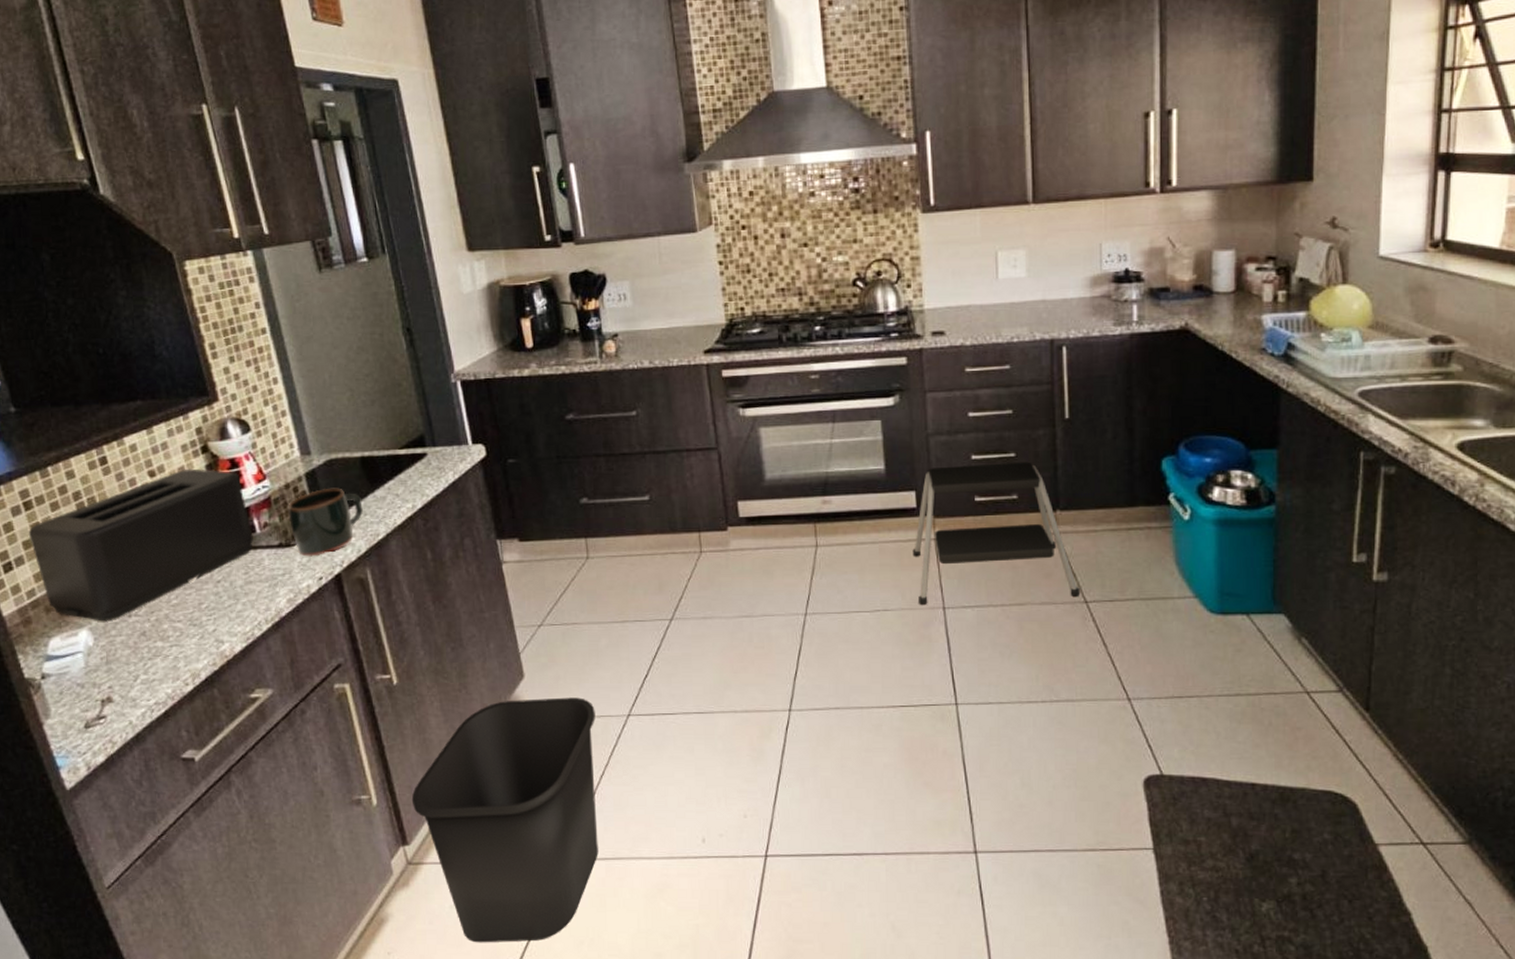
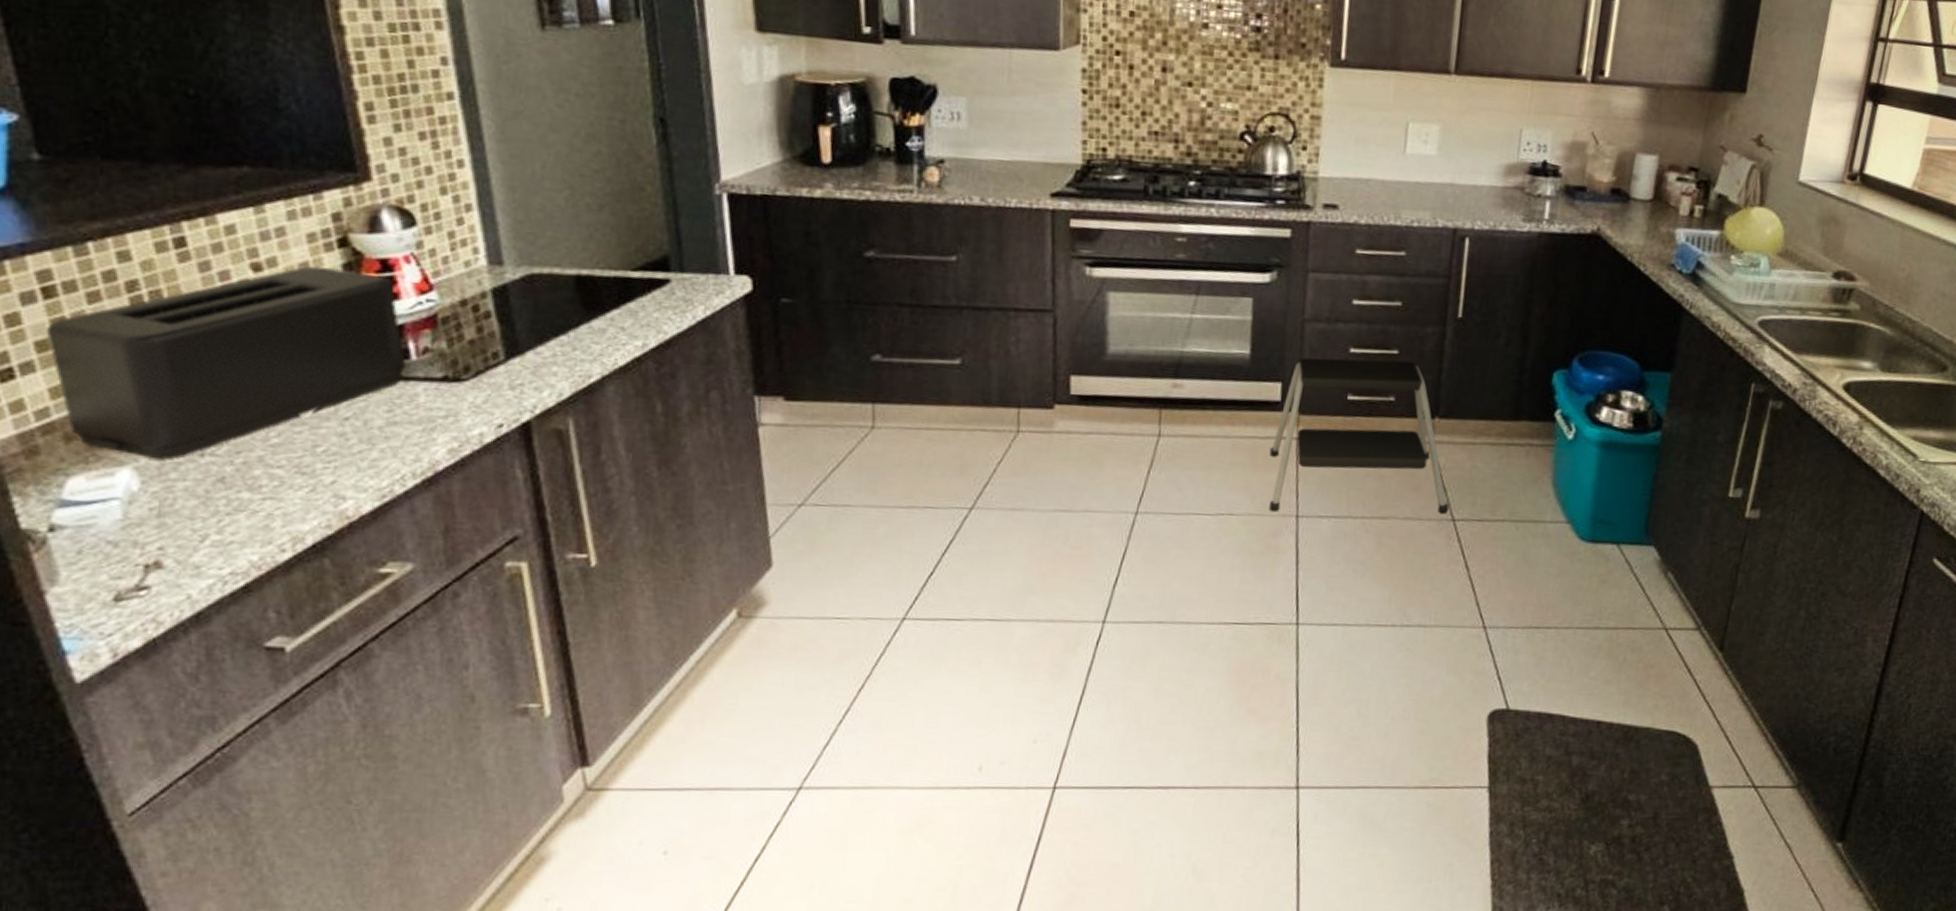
mug: present [288,488,363,557] -> none [461,310,572,397]
waste bin: present [411,697,598,943] -> none [600,593,861,887]

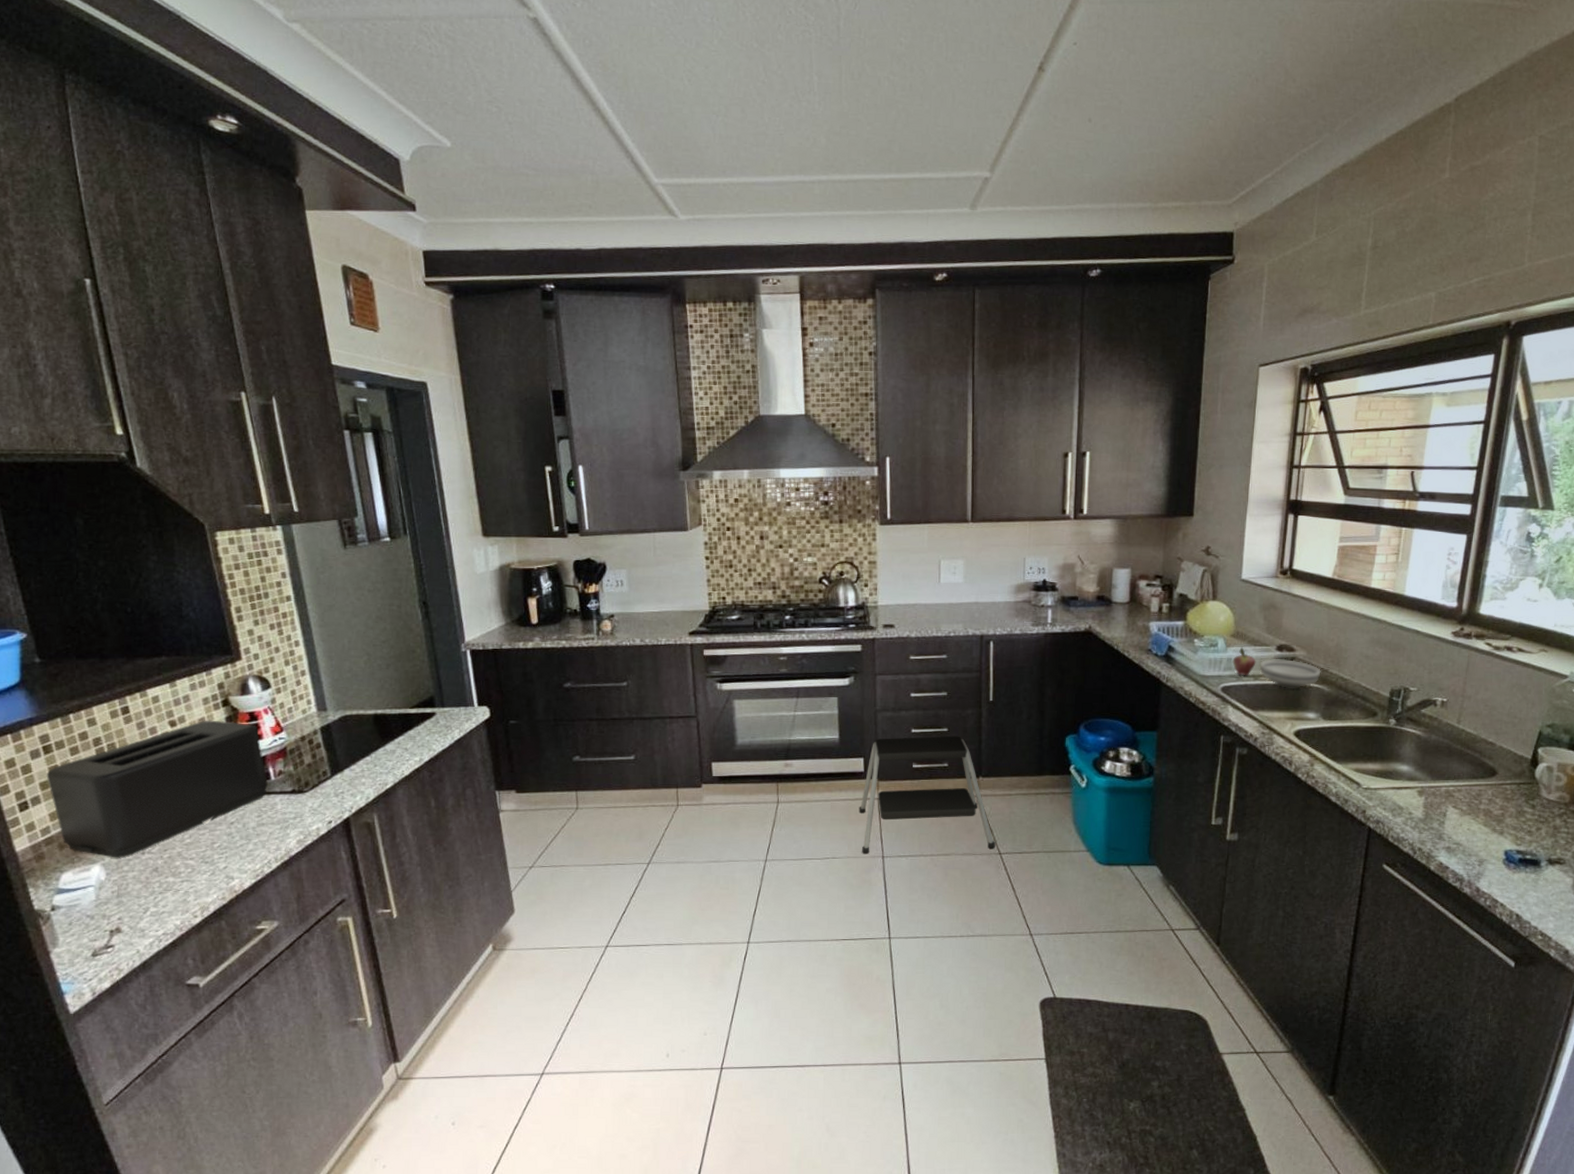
fruit: none [1775,269,1806,309] -> present [1232,646,1256,676]
bowl: none [1808,288,1885,329] -> present [1259,659,1321,688]

